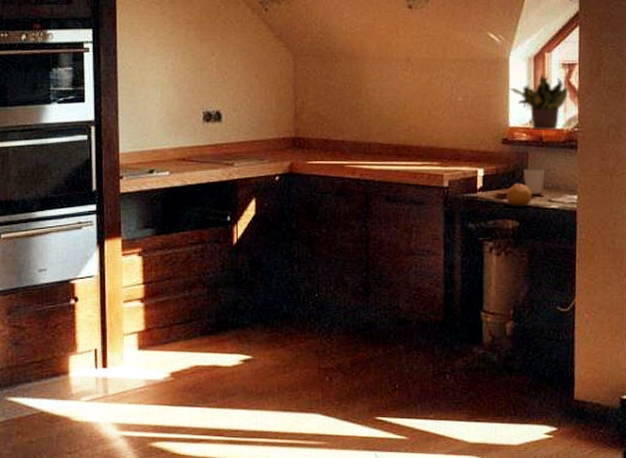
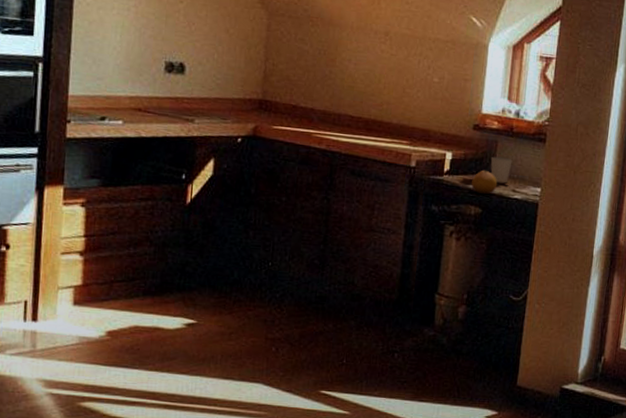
potted plant: present [509,74,568,131] -> none [485,64,543,121]

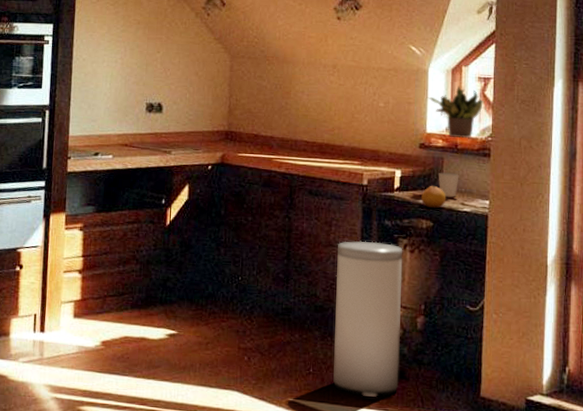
pedal bin: none [367,226,449,389] -> present [333,240,403,398]
potted plant: none [485,64,543,121] -> present [427,86,483,138]

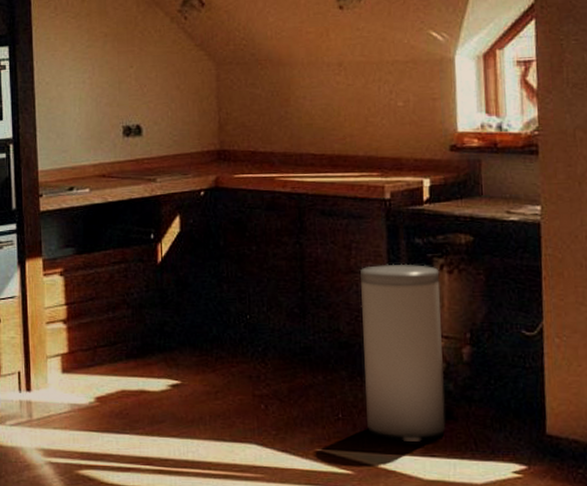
fruit: present [421,185,446,209] -> none [457,193,488,220]
potted plant: present [427,86,483,138] -> none [455,73,525,136]
dixie cup: present [438,172,459,197] -> none [475,176,502,206]

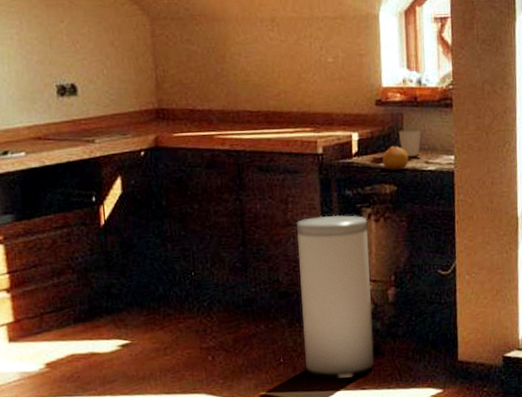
fruit: none [457,193,488,220] -> present [382,145,409,171]
dixie cup: none [475,176,502,206] -> present [398,129,421,157]

